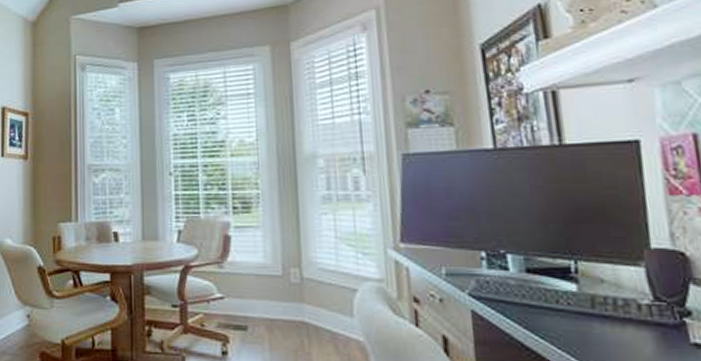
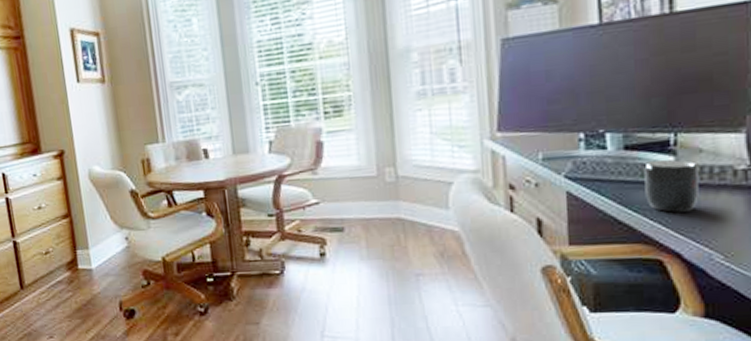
mug: none [547,286,606,343] -> present [644,159,699,213]

